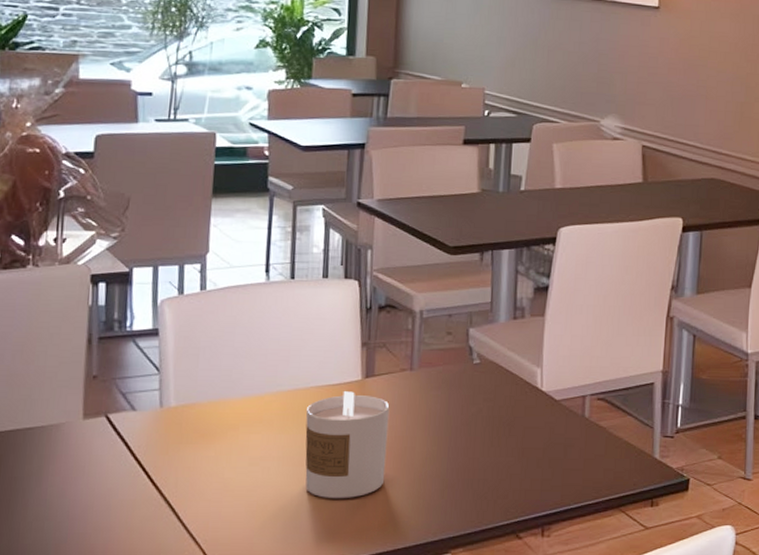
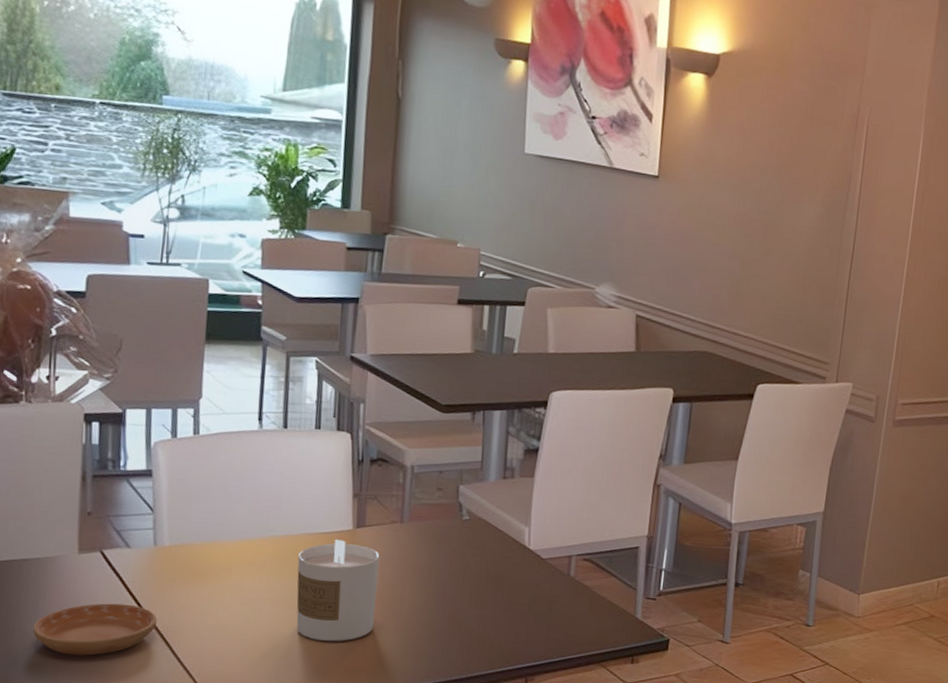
saucer: none [36,470,163,527] -> present [33,603,158,656]

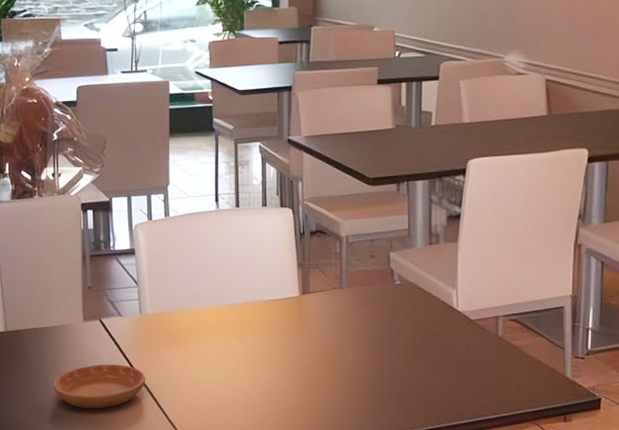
candle: present [296,540,380,642] -> none [254,306,324,399]

